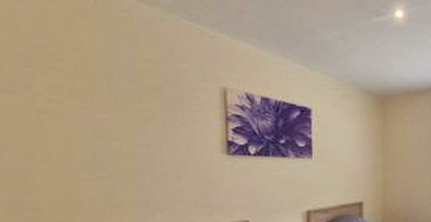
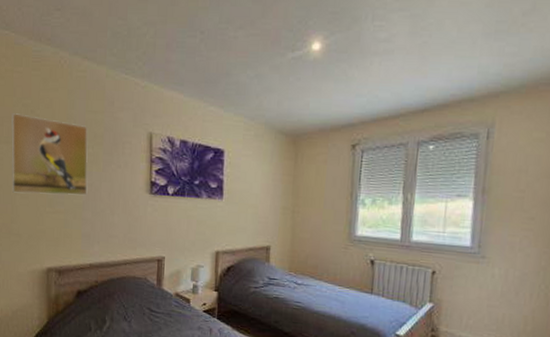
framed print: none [16,55,143,159] -> present [11,113,88,196]

